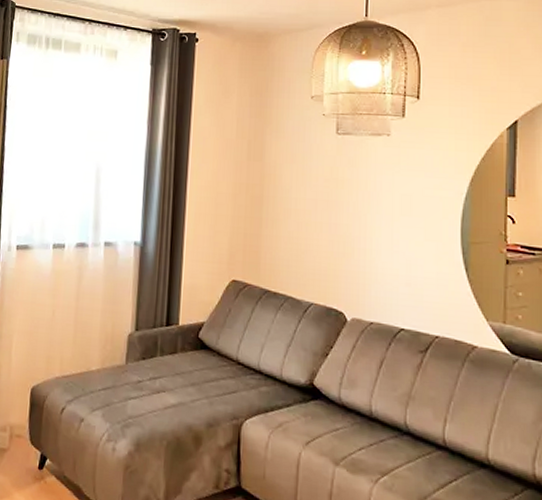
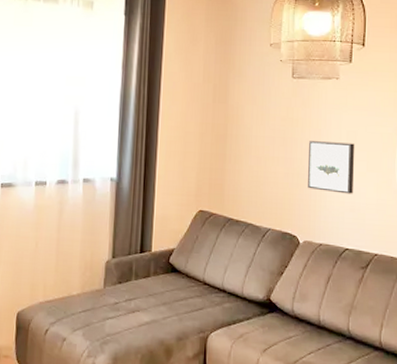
wall art: none [356,205,410,266] -> present [308,141,355,194]

